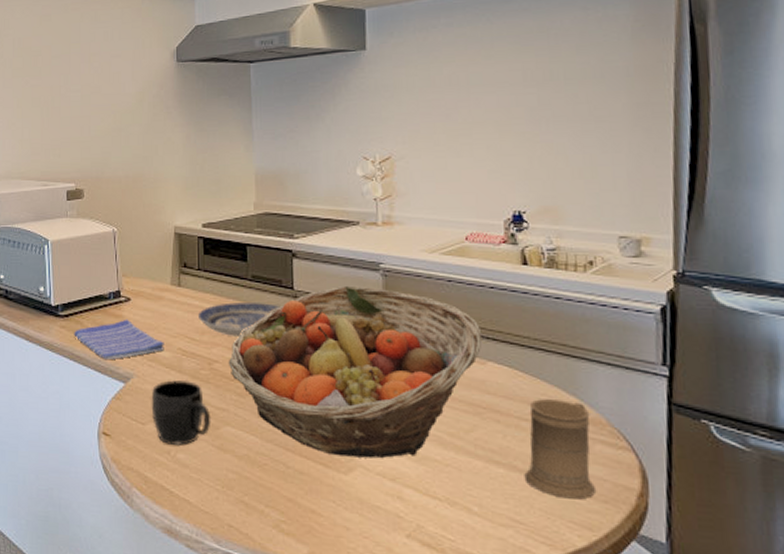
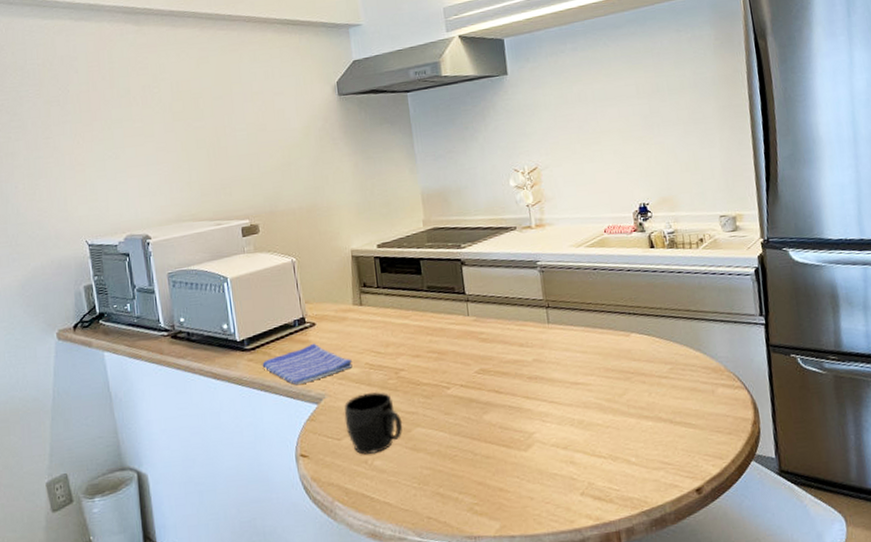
plate: present [199,302,281,336] -> none [381,309,455,345]
fruit basket: present [228,285,483,458] -> none [413,283,626,436]
mug: present [524,399,595,500] -> none [667,356,722,437]

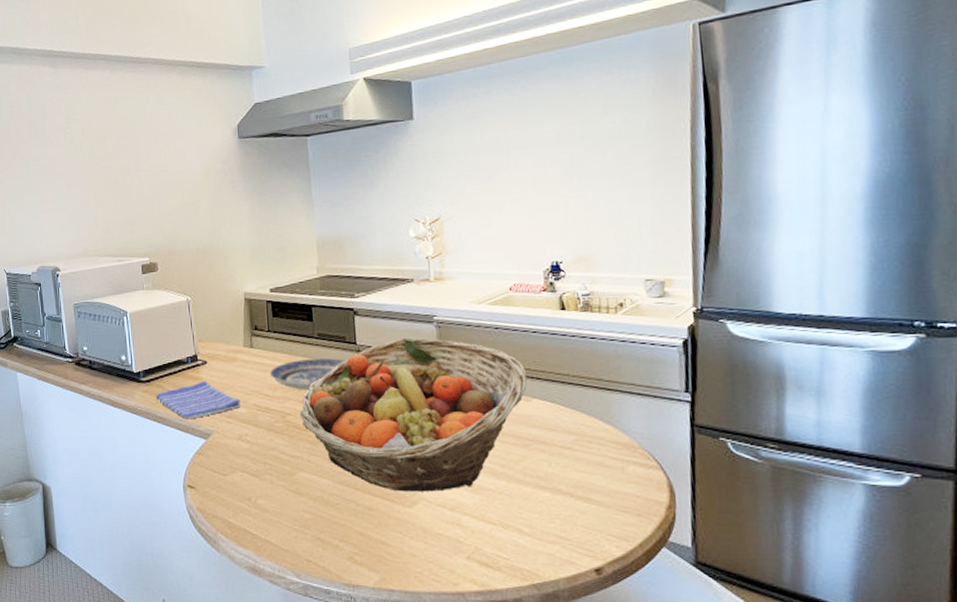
mug: present [344,392,403,455] -> none [230,434,287,492]
plate: none [381,309,455,345] -> present [270,358,345,390]
fruit basket: none [413,283,626,436] -> present [299,337,528,492]

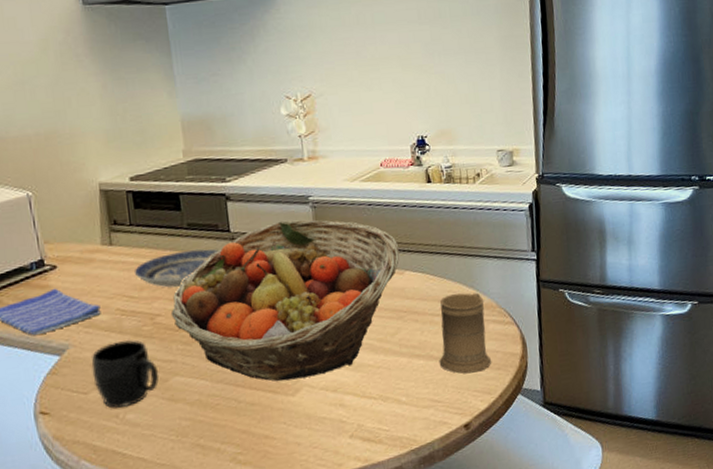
mug: none [230,434,287,492] -> present [91,340,160,409]
mug: none [568,428,630,515] -> present [439,293,491,373]

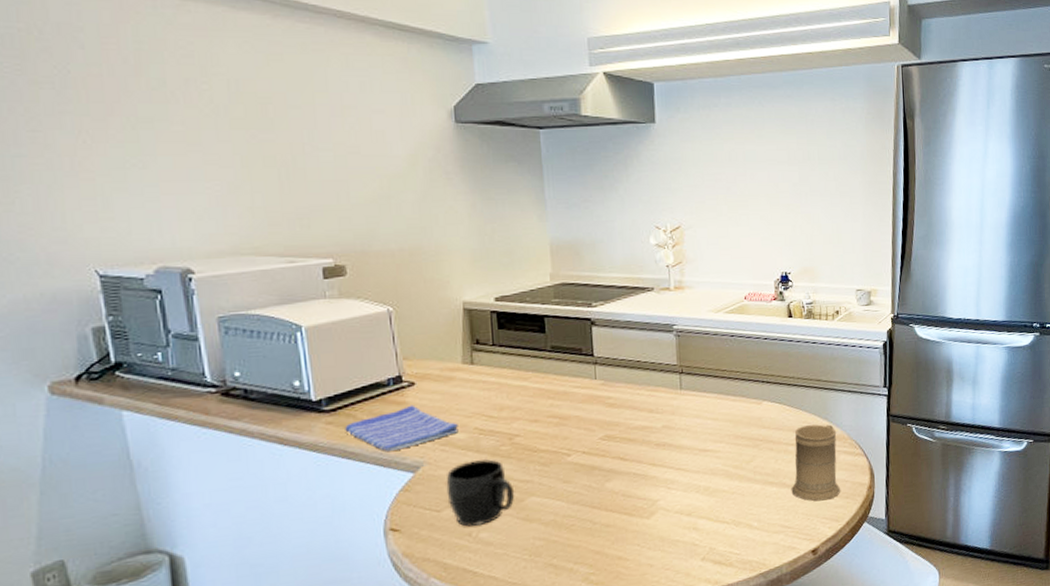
plate: present [135,249,219,288] -> none [495,372,581,409]
fruit basket: present [170,219,400,382] -> none [529,347,759,504]

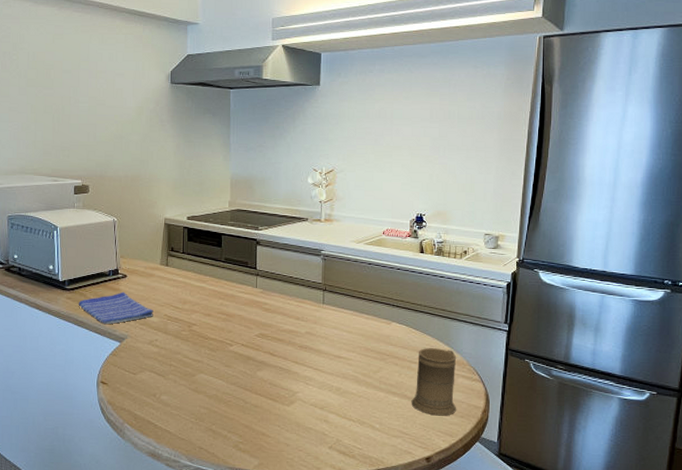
mug: present [446,459,515,527] -> none [141,340,189,389]

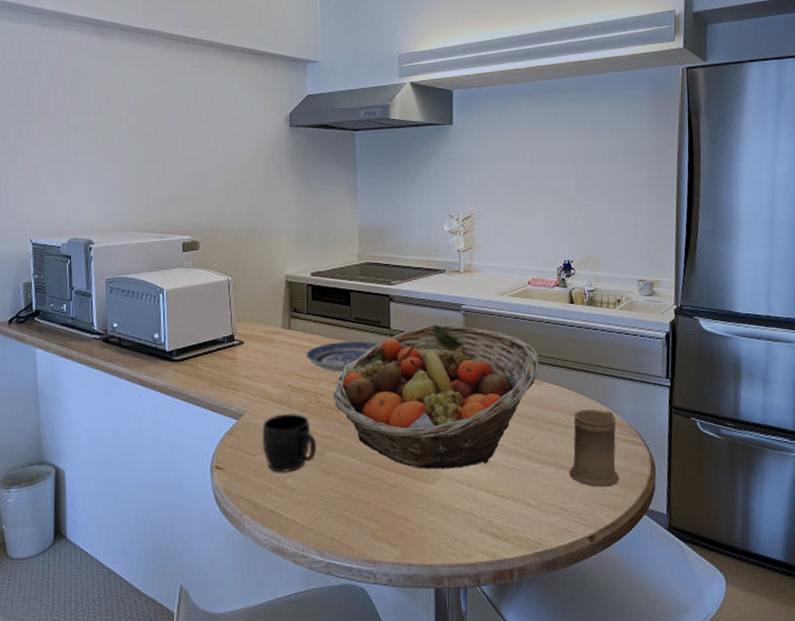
dish towel: present [78,292,153,325] -> none [188,360,275,400]
mug: none [141,340,189,389] -> present [262,414,317,472]
plate: none [182,279,246,305] -> present [307,341,379,372]
fruit basket: none [203,266,390,394] -> present [332,324,540,469]

